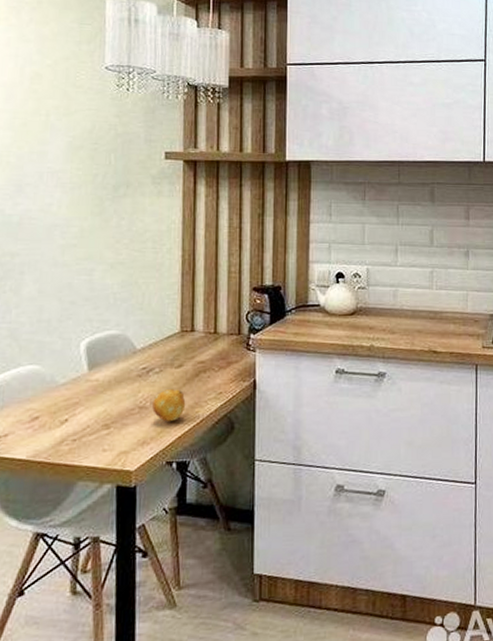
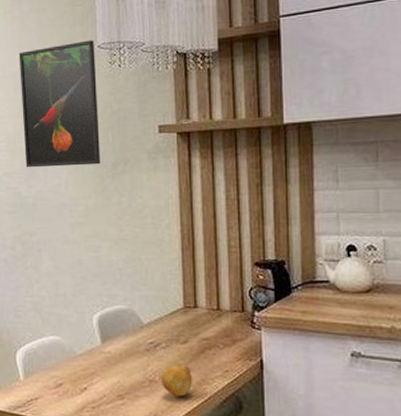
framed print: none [12,60,102,186] -> present [19,40,101,168]

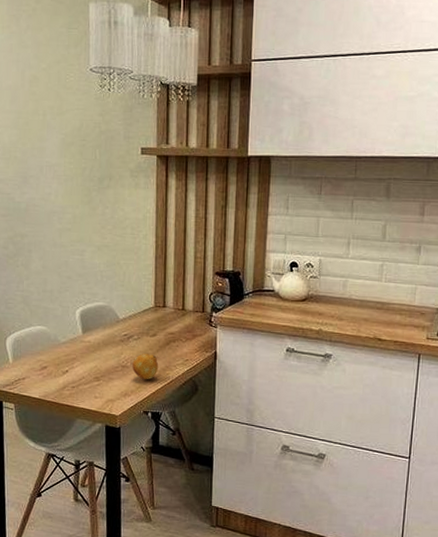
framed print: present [19,40,101,168] -> none [15,62,89,178]

